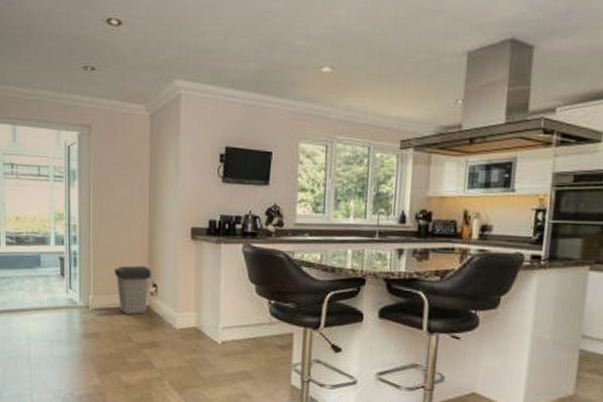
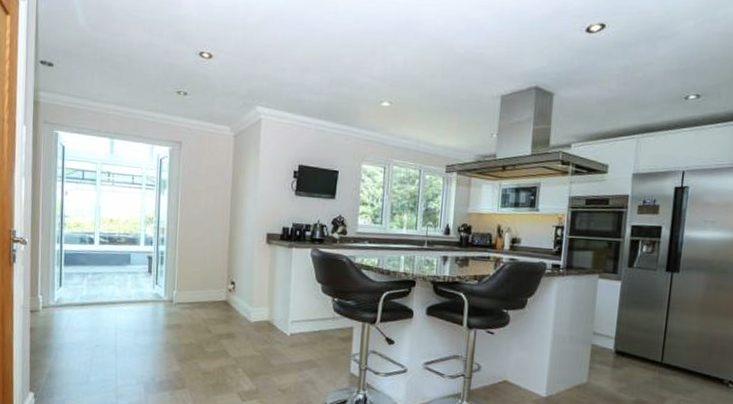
trash can: present [114,265,151,315] -> none [197,265,230,309]

